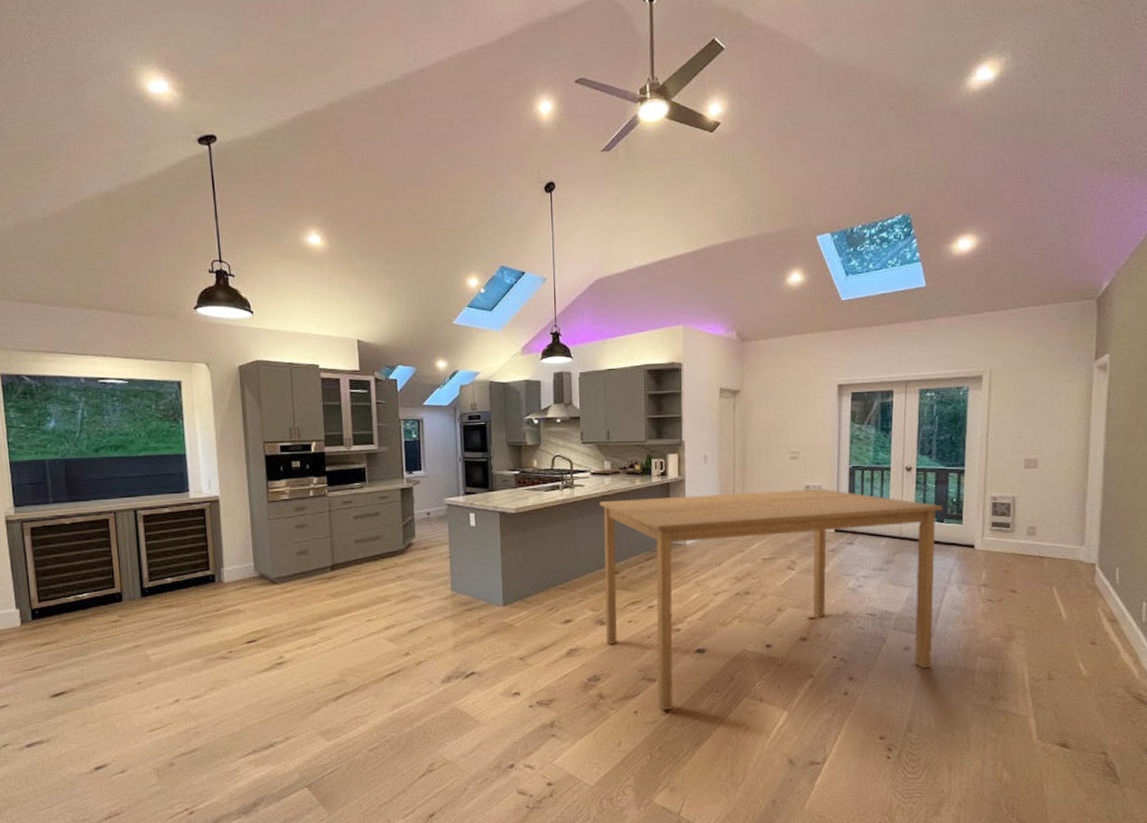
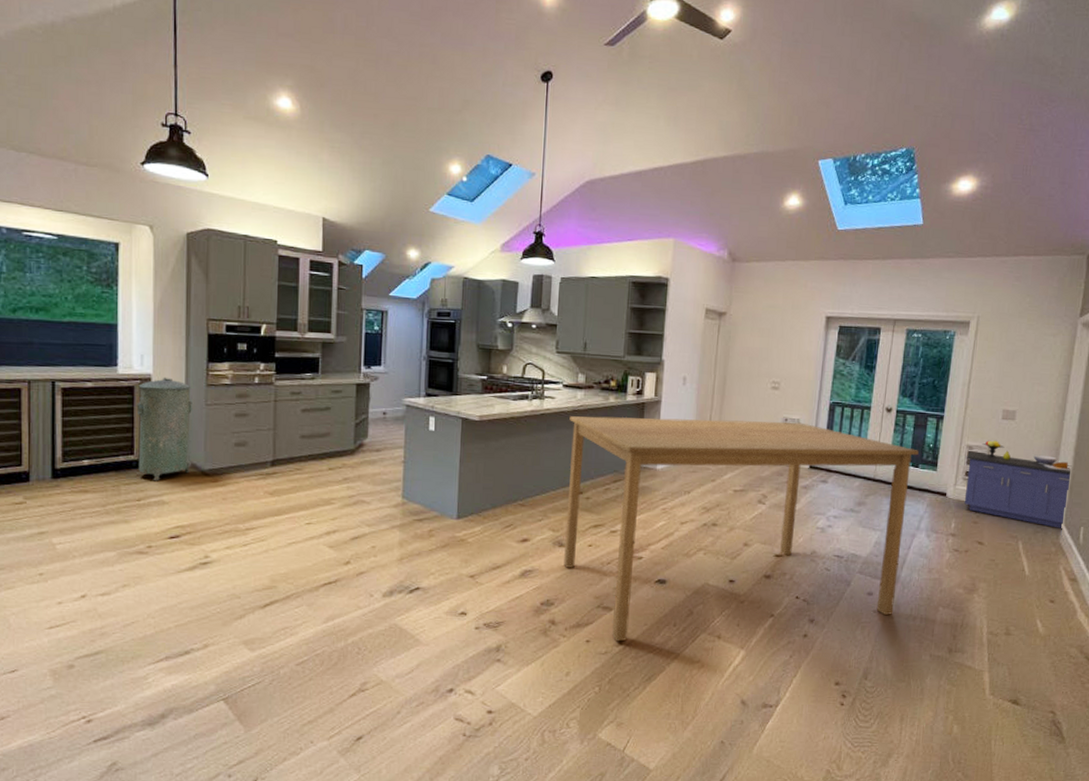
trash can: none [208,497,261,593] -> present [136,377,192,482]
storage cabinet: none [992,489,1101,571] -> present [964,440,1072,528]

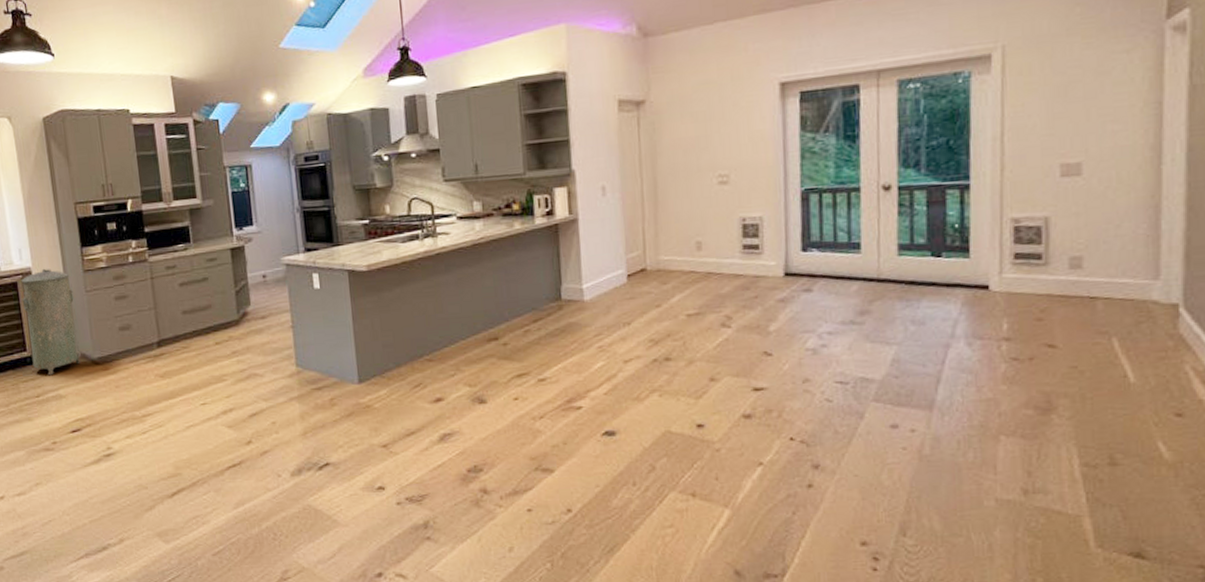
dining table: present [563,416,919,642] -> none [470,220,939,509]
storage cabinet: present [964,440,1072,528] -> none [1013,206,1184,314]

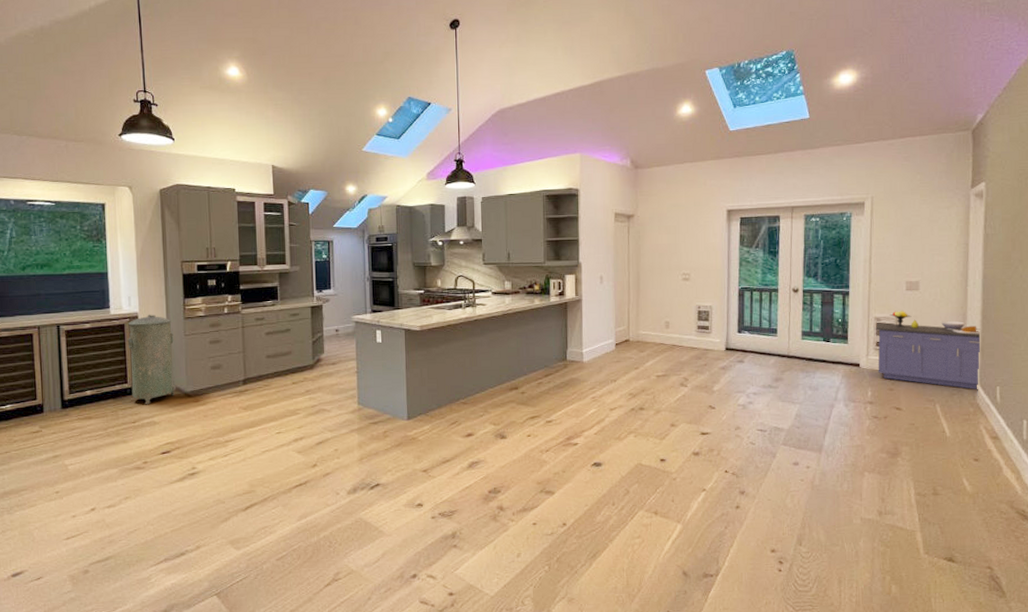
storage cabinet: none [1013,206,1184,314] -> present [876,311,981,389]

